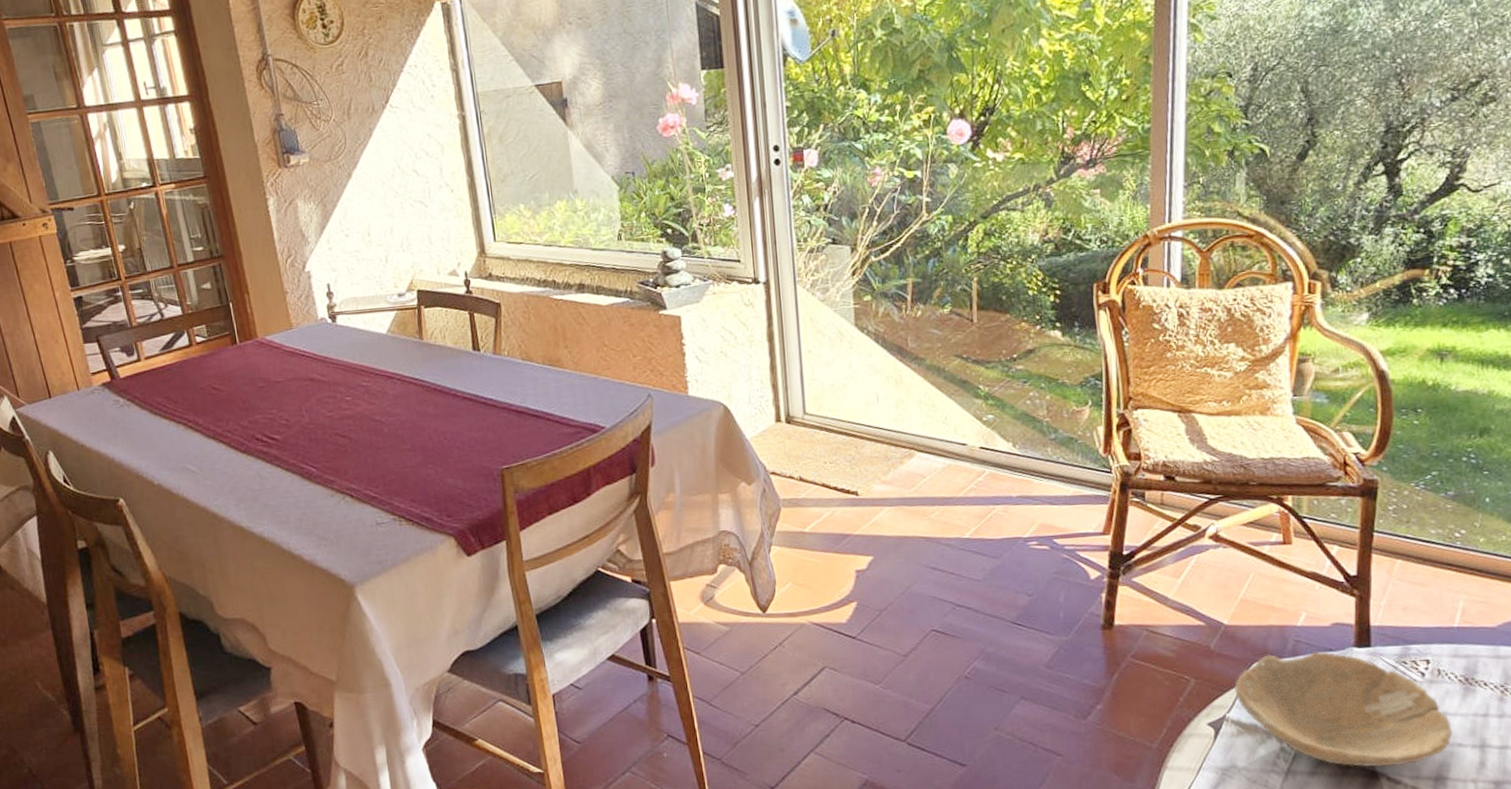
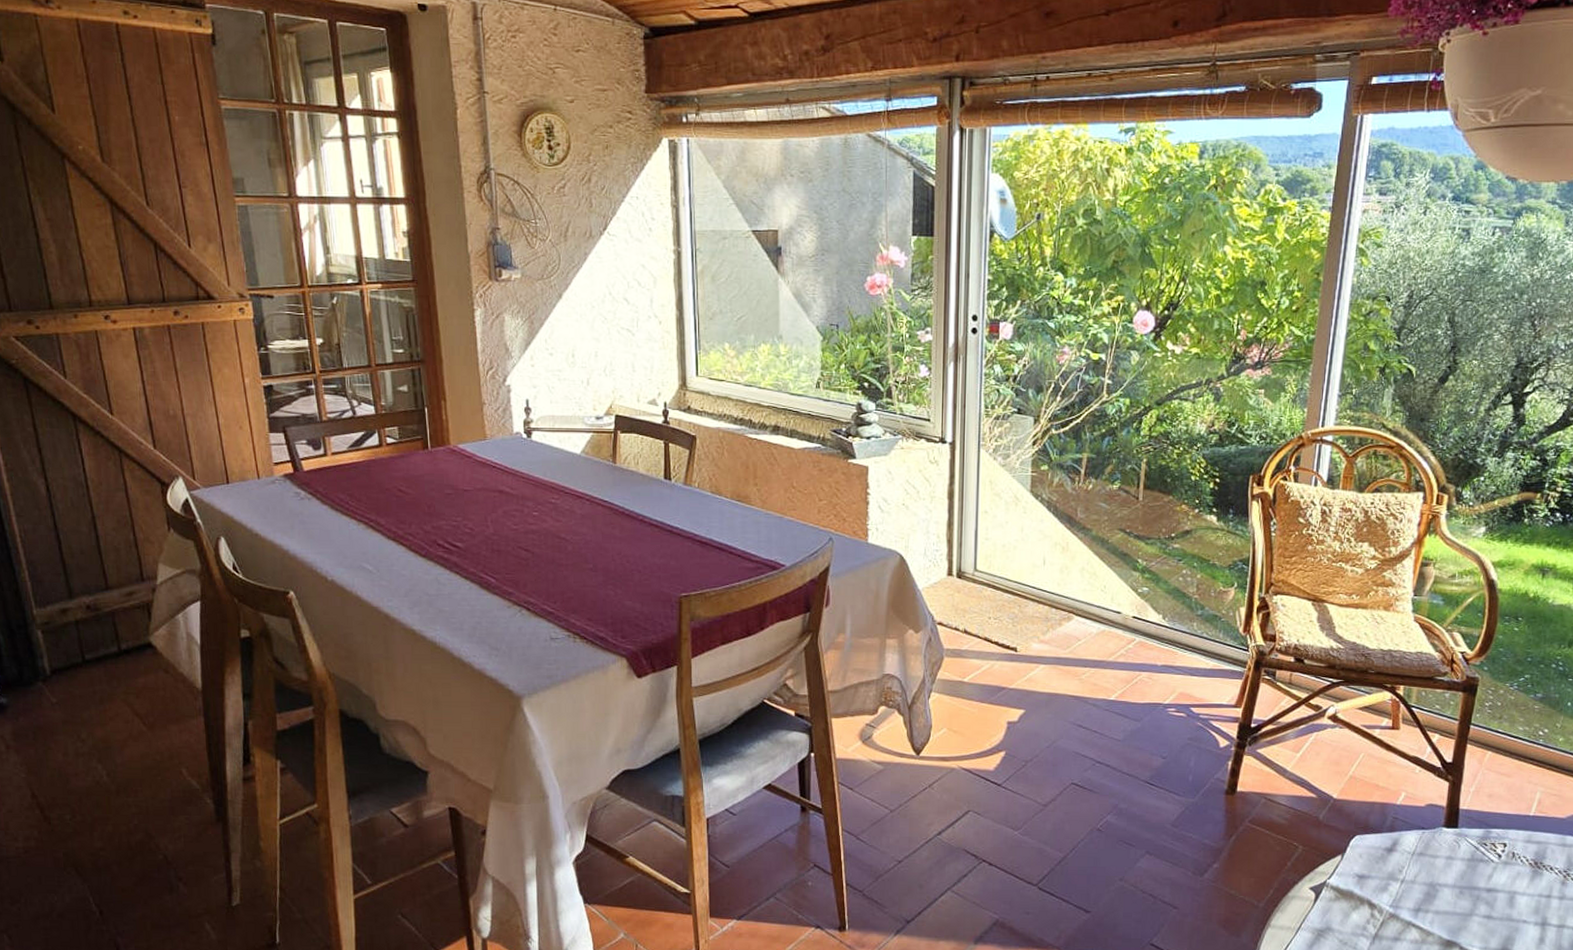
bowl: present [1234,652,1452,768] -> none [1336,828,1519,937]

